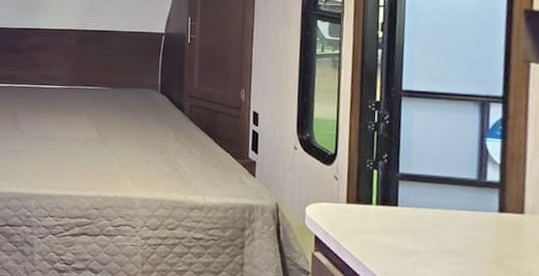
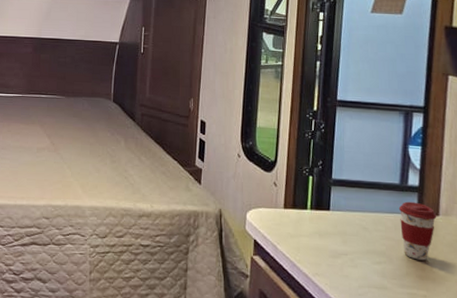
coffee cup: none [476,198,522,262] -> present [398,201,437,261]

